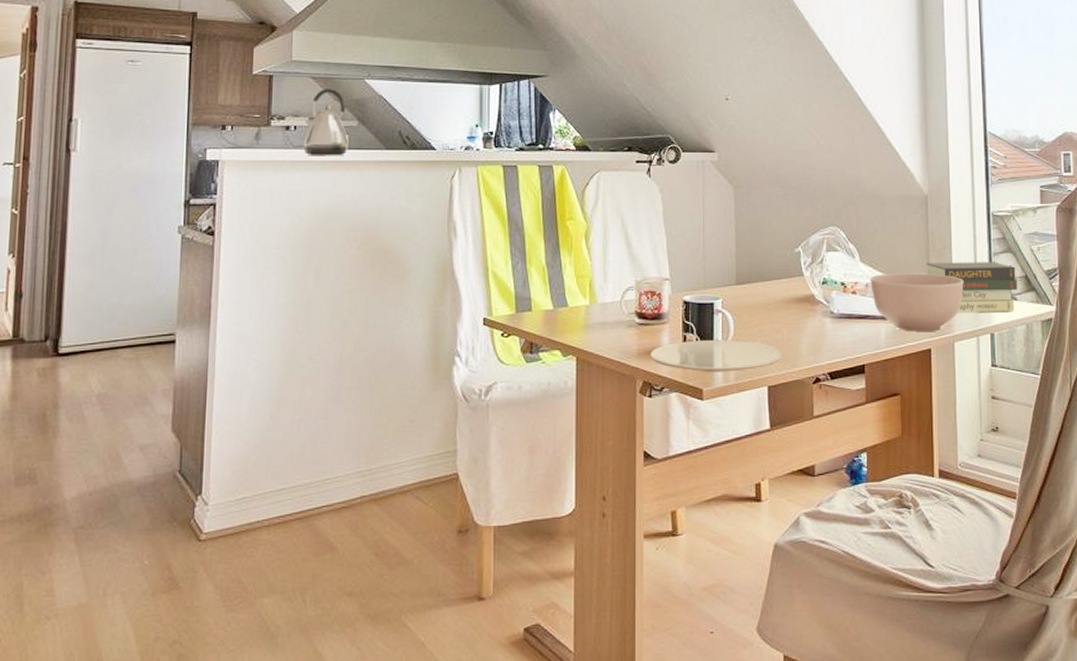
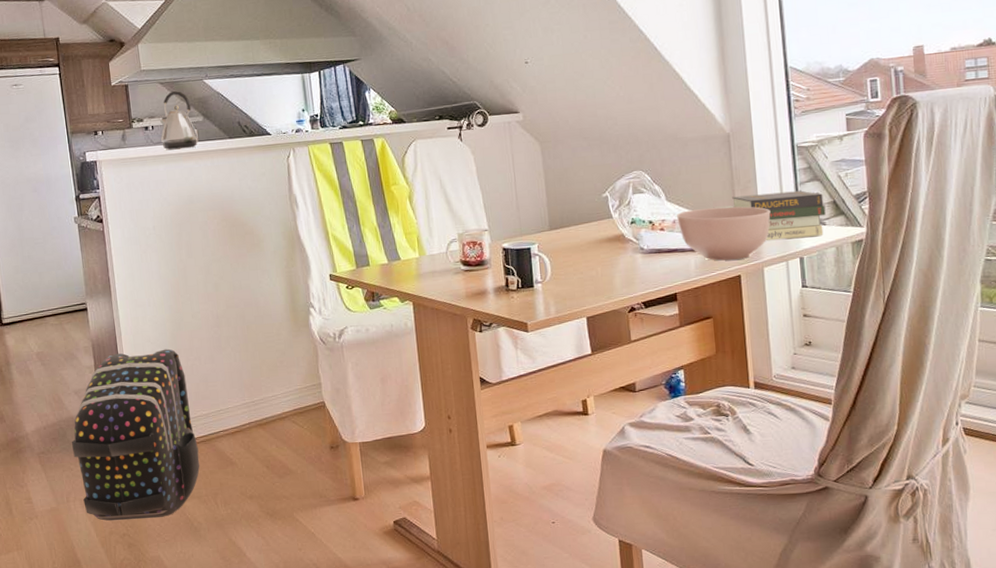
backpack: none [123,397,292,623] -> present [71,349,200,521]
plate: present [650,339,782,373] -> none [477,279,598,309]

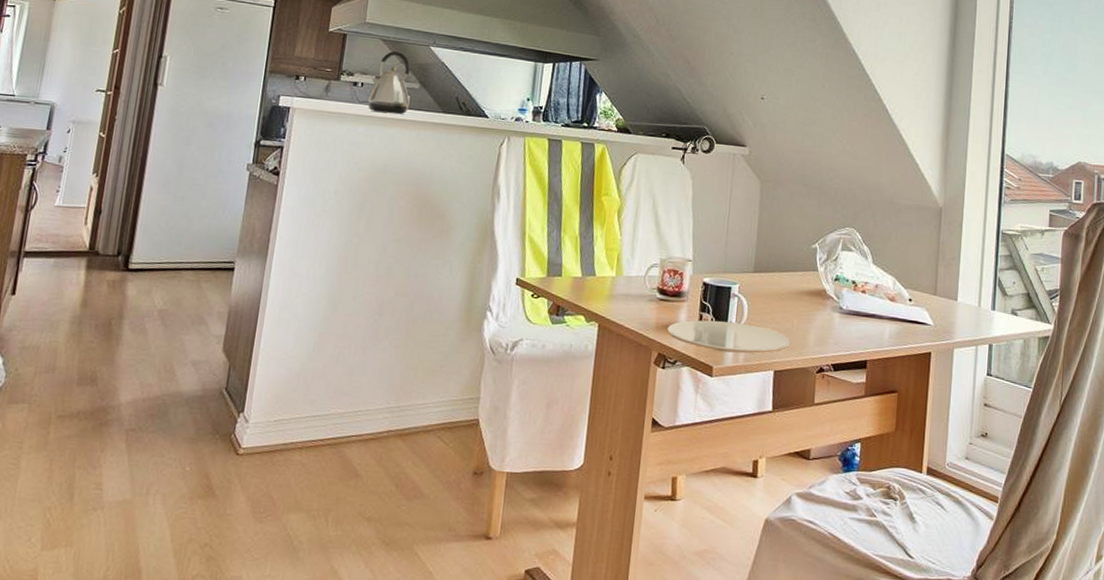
backpack: present [71,349,200,521] -> none [166,325,329,530]
plate: none [477,279,598,309] -> present [667,320,791,354]
bowl: present [676,206,771,261] -> none [879,277,969,336]
books: present [713,190,826,241] -> none [916,271,1019,326]

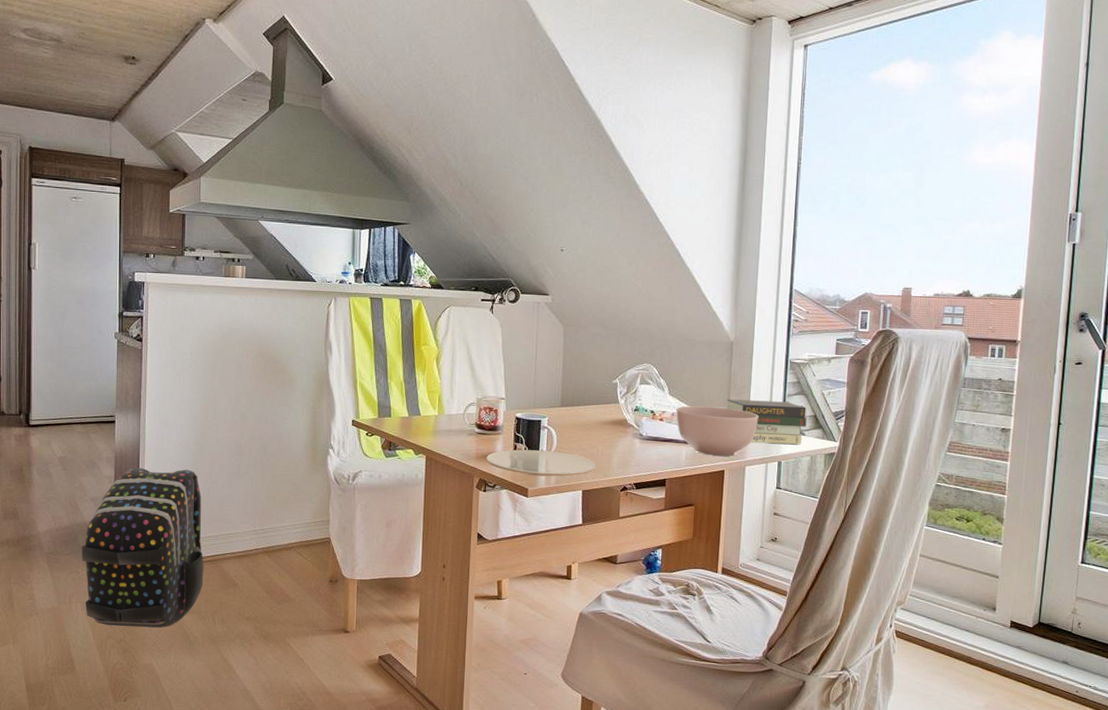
backpack: none [166,325,329,530] -> present [81,467,204,628]
kettle: present [367,51,411,115] -> none [209,227,246,283]
bowl: none [879,277,969,336] -> present [675,406,759,456]
books: none [916,271,1019,326] -> present [709,399,807,444]

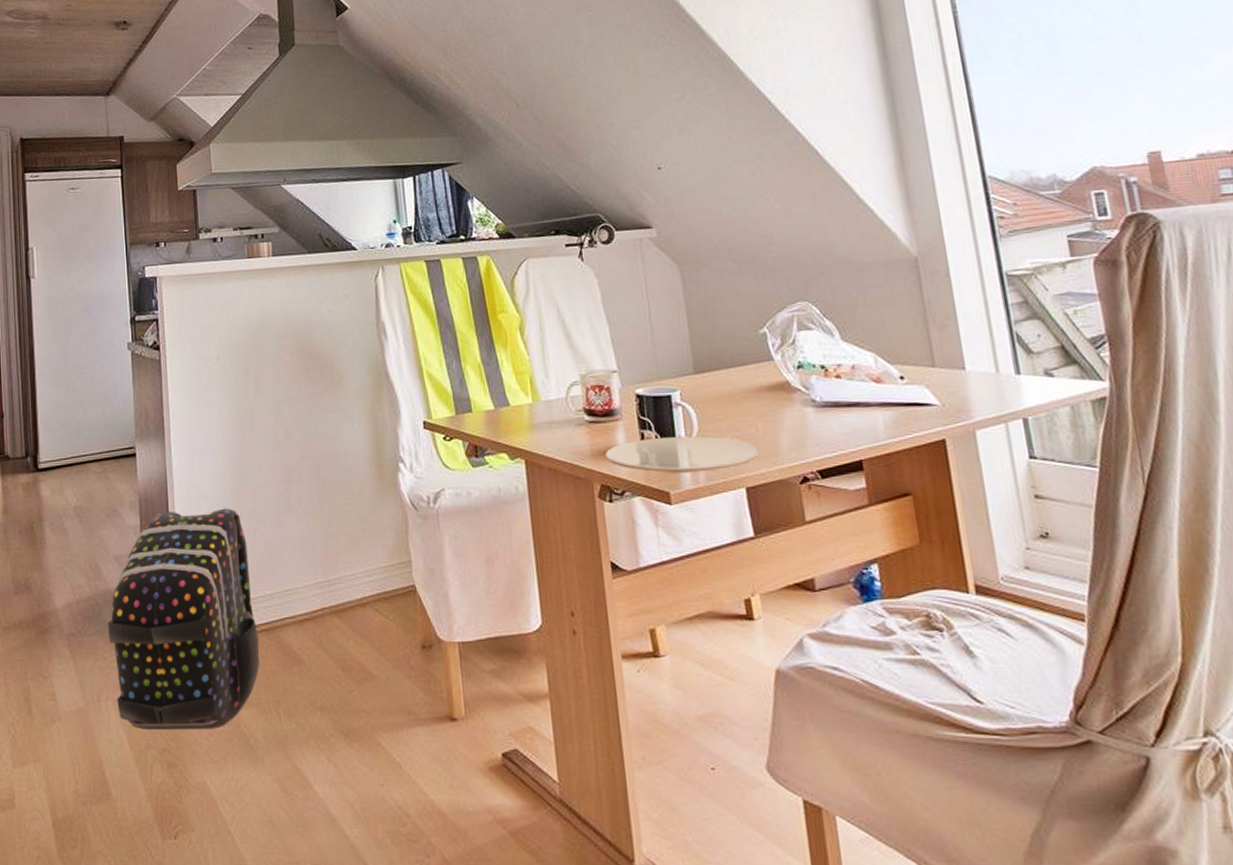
bowl: present [675,406,759,456] -> none [855,349,980,420]
books: present [709,399,807,444] -> none [903,331,1053,396]

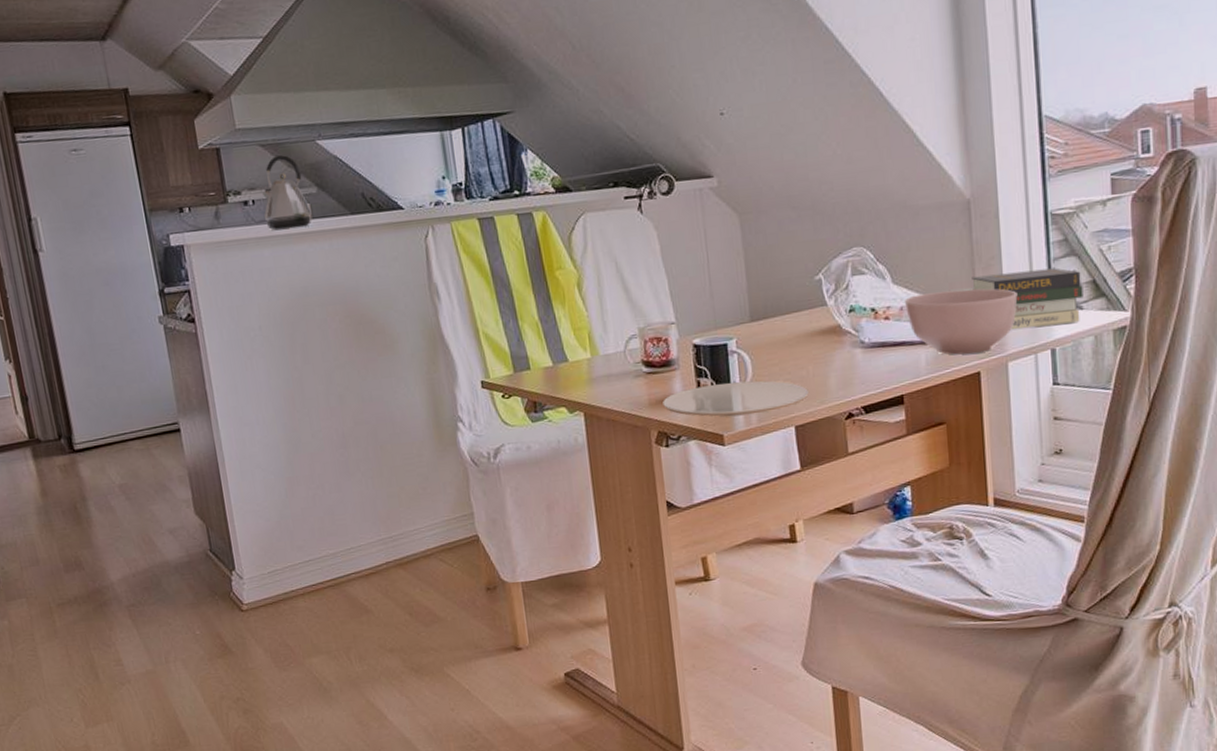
backpack: present [107,508,260,731] -> none [167,476,328,684]
kettle: none [229,197,273,266] -> present [263,155,312,231]
bowl: none [855,349,980,420] -> present [904,288,1018,355]
books: none [903,331,1053,396] -> present [949,268,1084,330]

